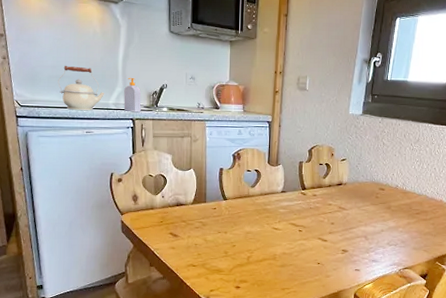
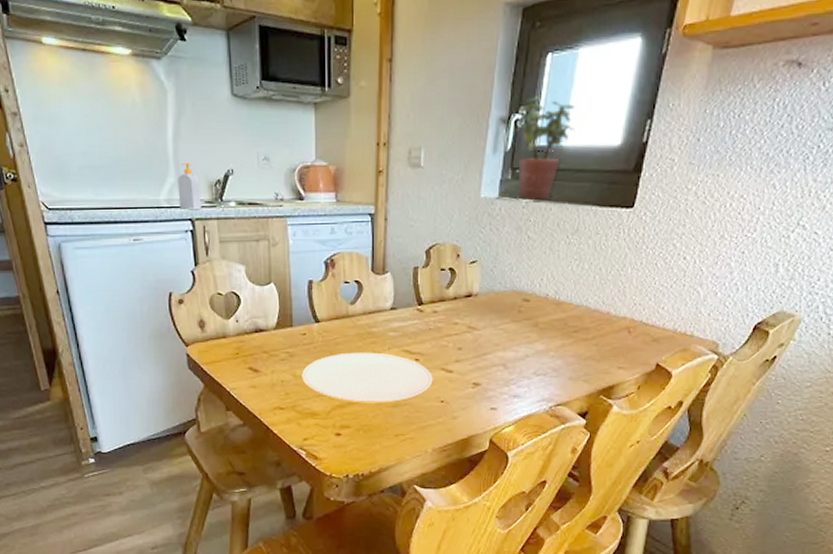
kettle: present [58,65,105,111] -> none [92,150,154,212]
plate: none [211,224,312,264] -> present [302,352,433,404]
potted plant: none [375,46,416,117] -> present [516,96,575,200]

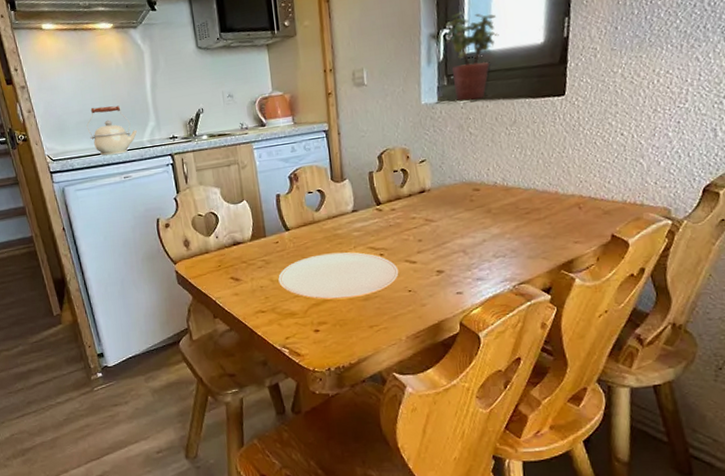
kettle: none [92,150,154,212] -> present [86,105,138,156]
soap bottle: present [178,162,202,210] -> none [157,107,179,148]

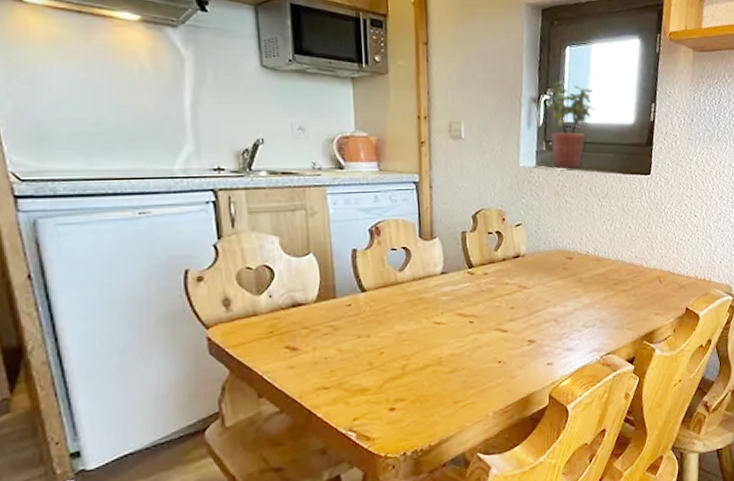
kettle: present [86,105,138,156] -> none [84,116,166,183]
plate: present [278,252,399,300] -> none [348,318,489,373]

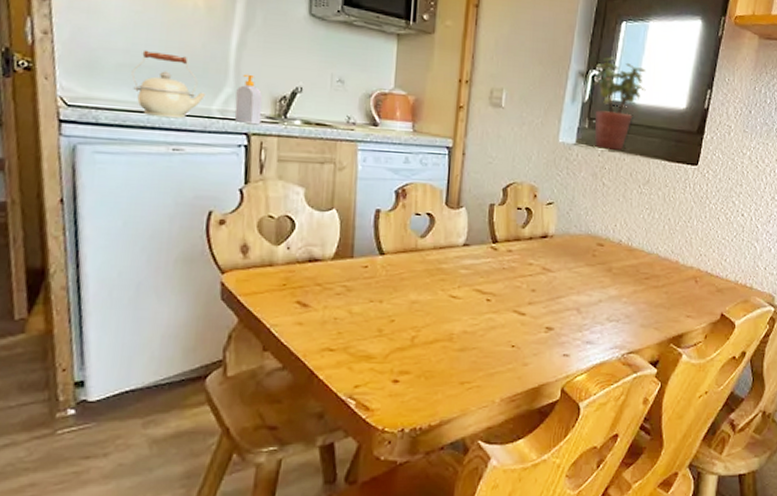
kettle: none [84,116,166,183] -> present [131,50,207,119]
soap bottle: none [197,131,226,181] -> present [234,74,263,125]

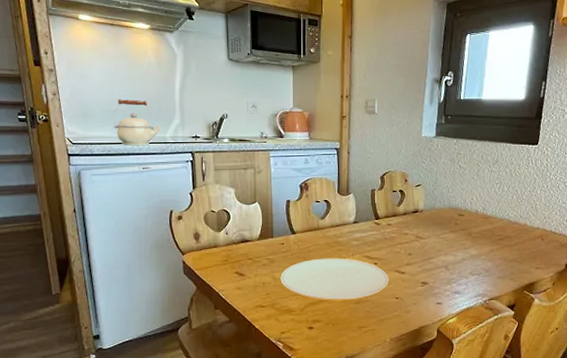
soap bottle: present [234,74,263,125] -> none [182,108,201,145]
plate: none [358,289,505,347] -> present [280,258,389,301]
potted plant: present [593,57,646,150] -> none [446,64,490,138]

